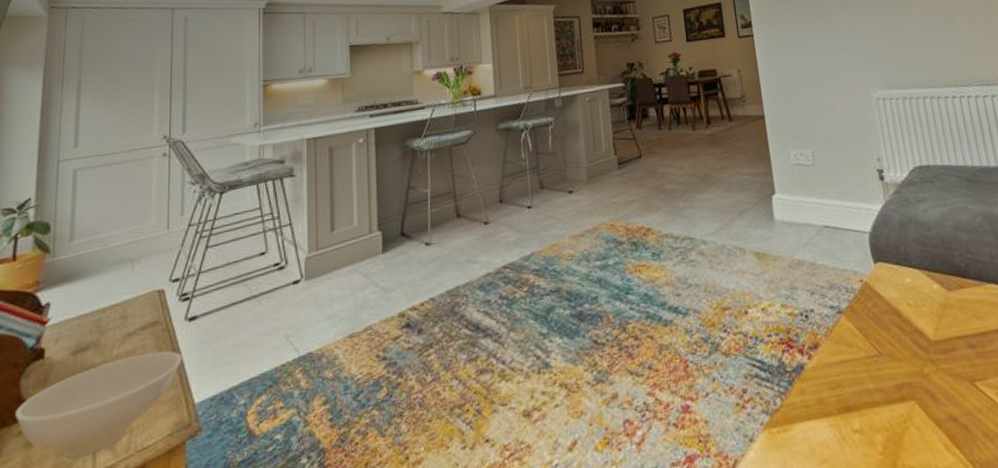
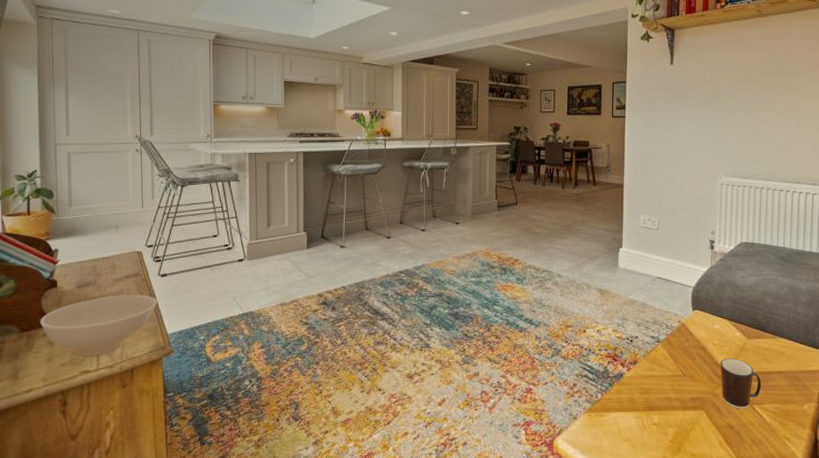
mug: none [921,320,980,392] -> present [720,358,762,409]

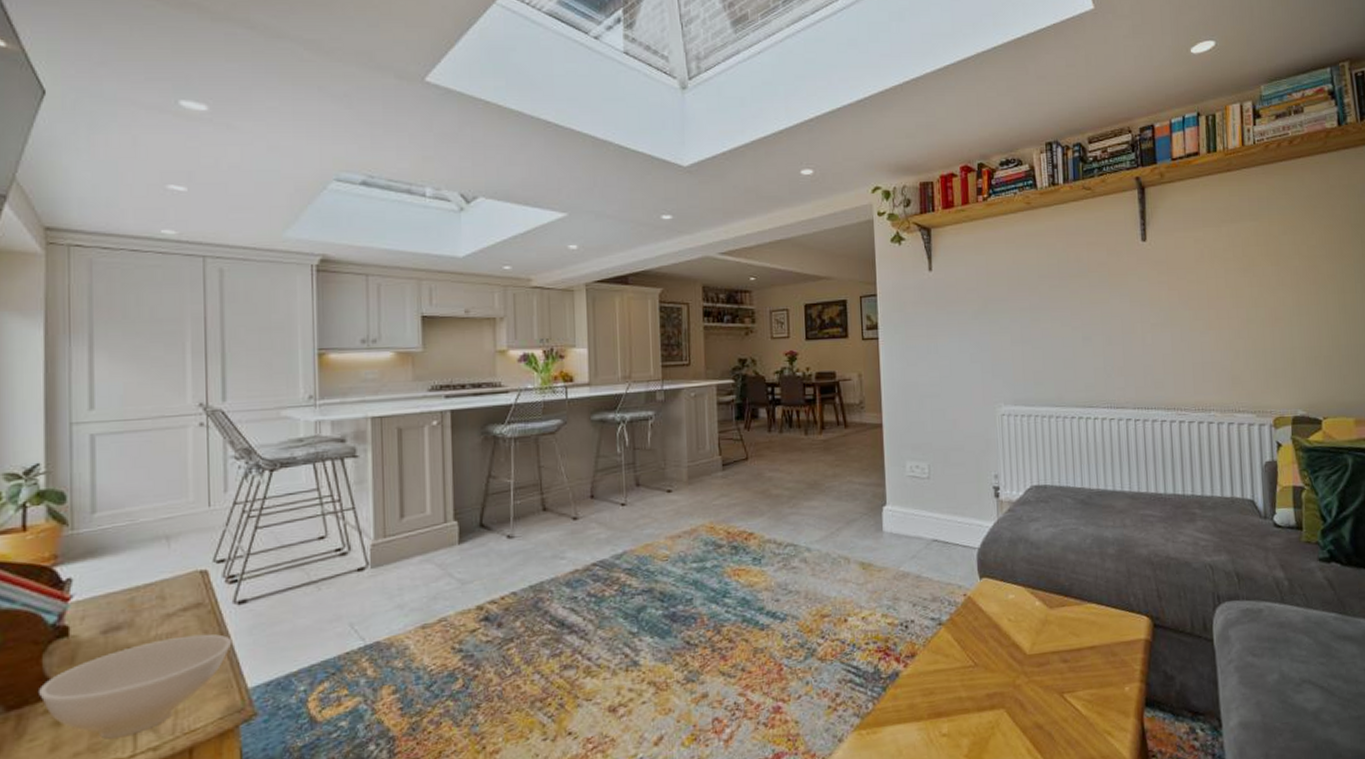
mug: present [720,358,762,409] -> none [1019,635,1072,702]

